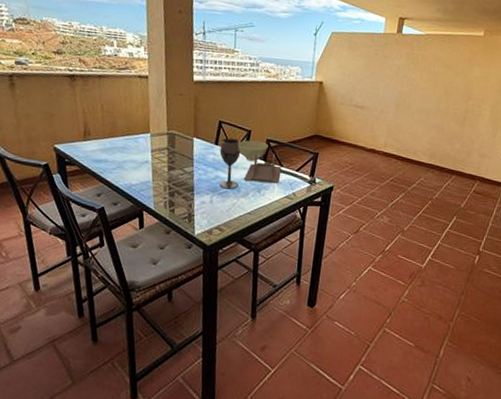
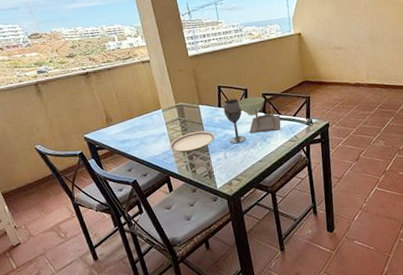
plate: none [150,166,206,189] -> present [169,130,216,153]

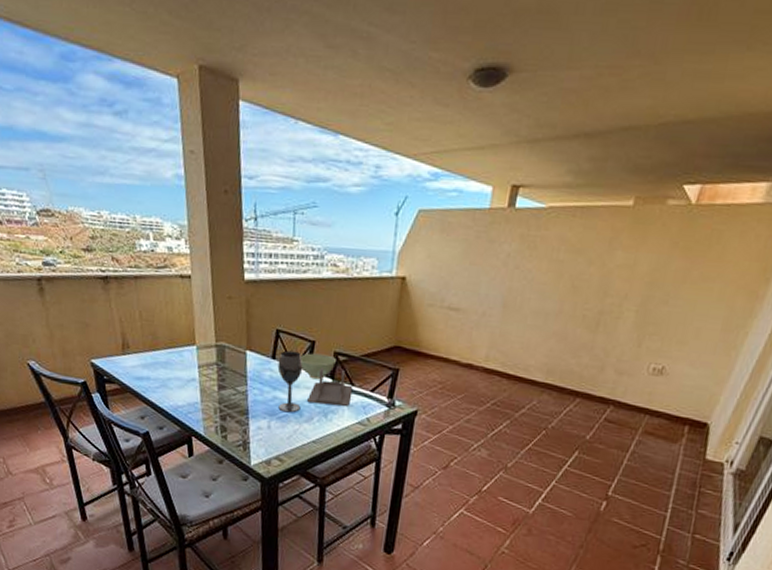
plate: present [169,130,216,153] -> none [198,384,262,412]

